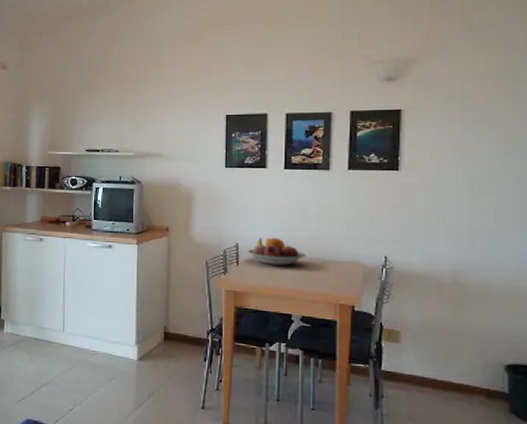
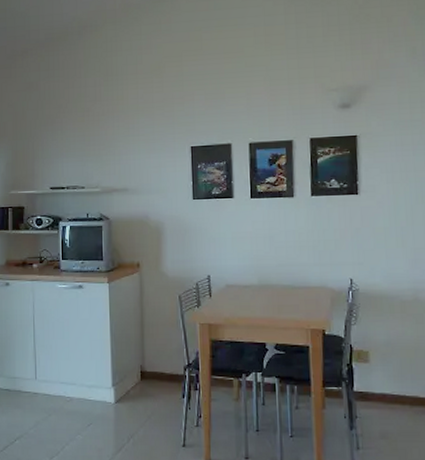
fruit bowl: present [247,237,306,266] -> none [219,267,276,295]

